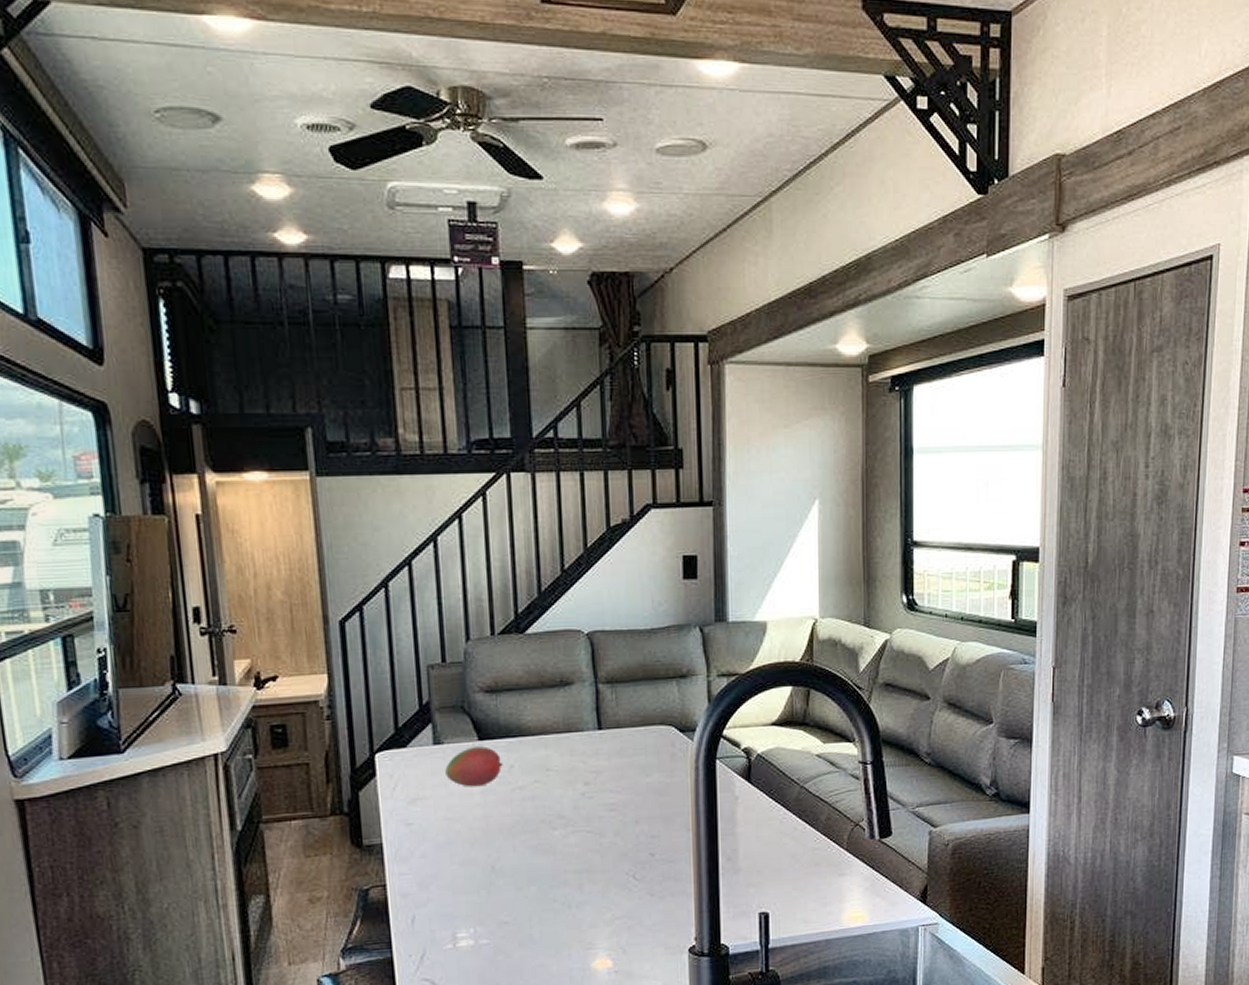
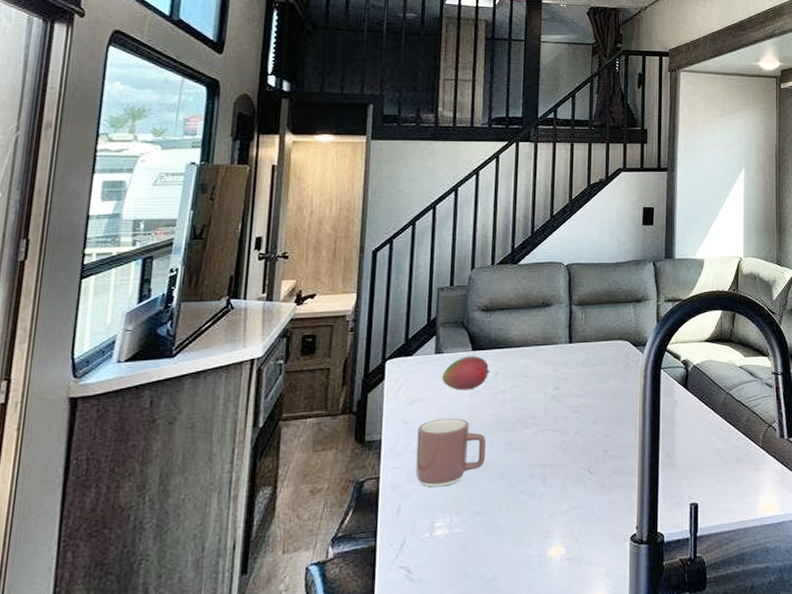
mug: none [424,818,509,896] -> present [415,418,487,488]

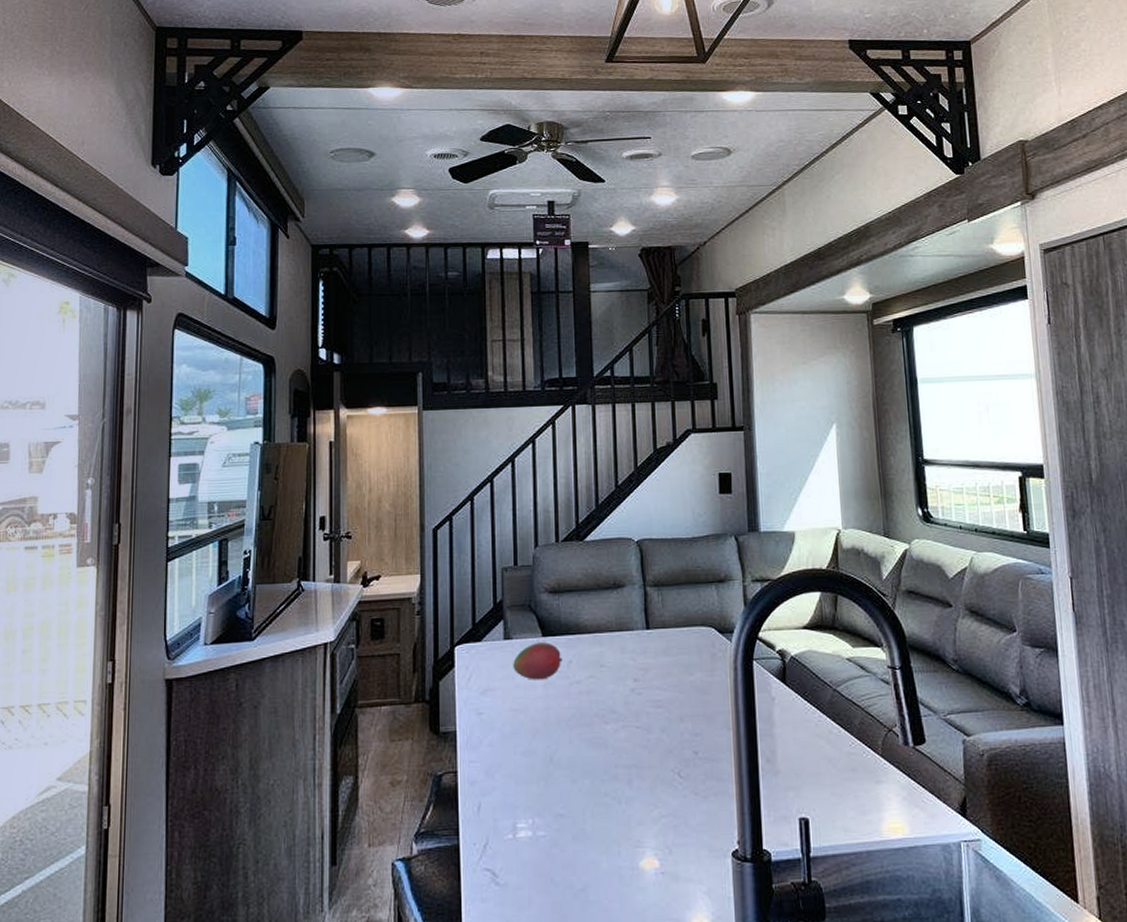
mug: present [415,418,487,488] -> none [492,709,565,785]

